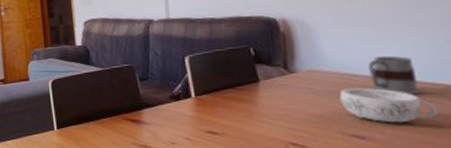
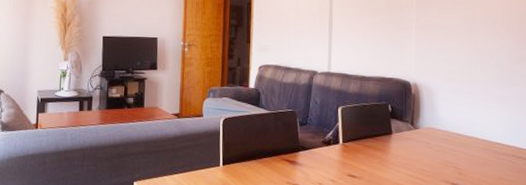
decorative bowl: present [340,87,437,123] -> none [447,144,508,176]
mug: present [367,55,421,95] -> none [468,120,500,153]

